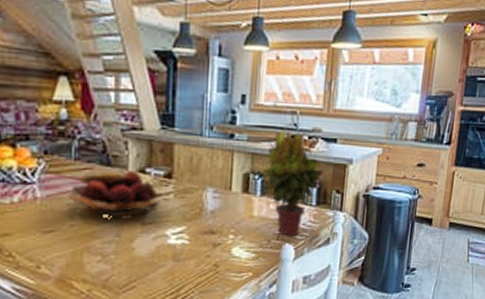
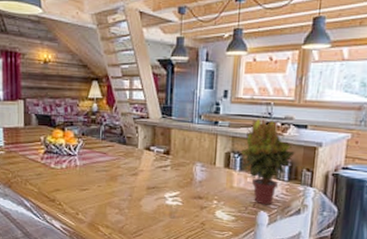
fruit basket: present [68,169,163,219] -> none [97,146,163,184]

